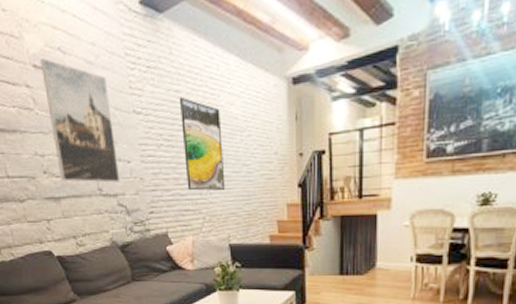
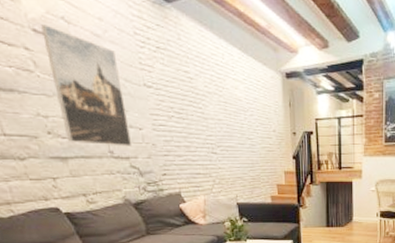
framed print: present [180,97,226,191] -> none [189,77,233,158]

